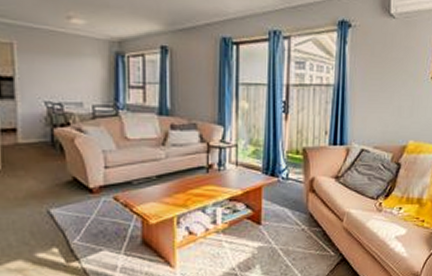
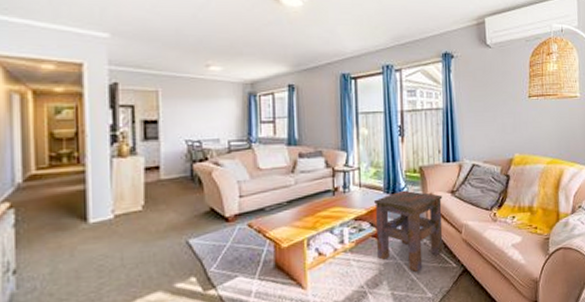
side table: none [251,172,326,257] -> present [374,190,443,272]

